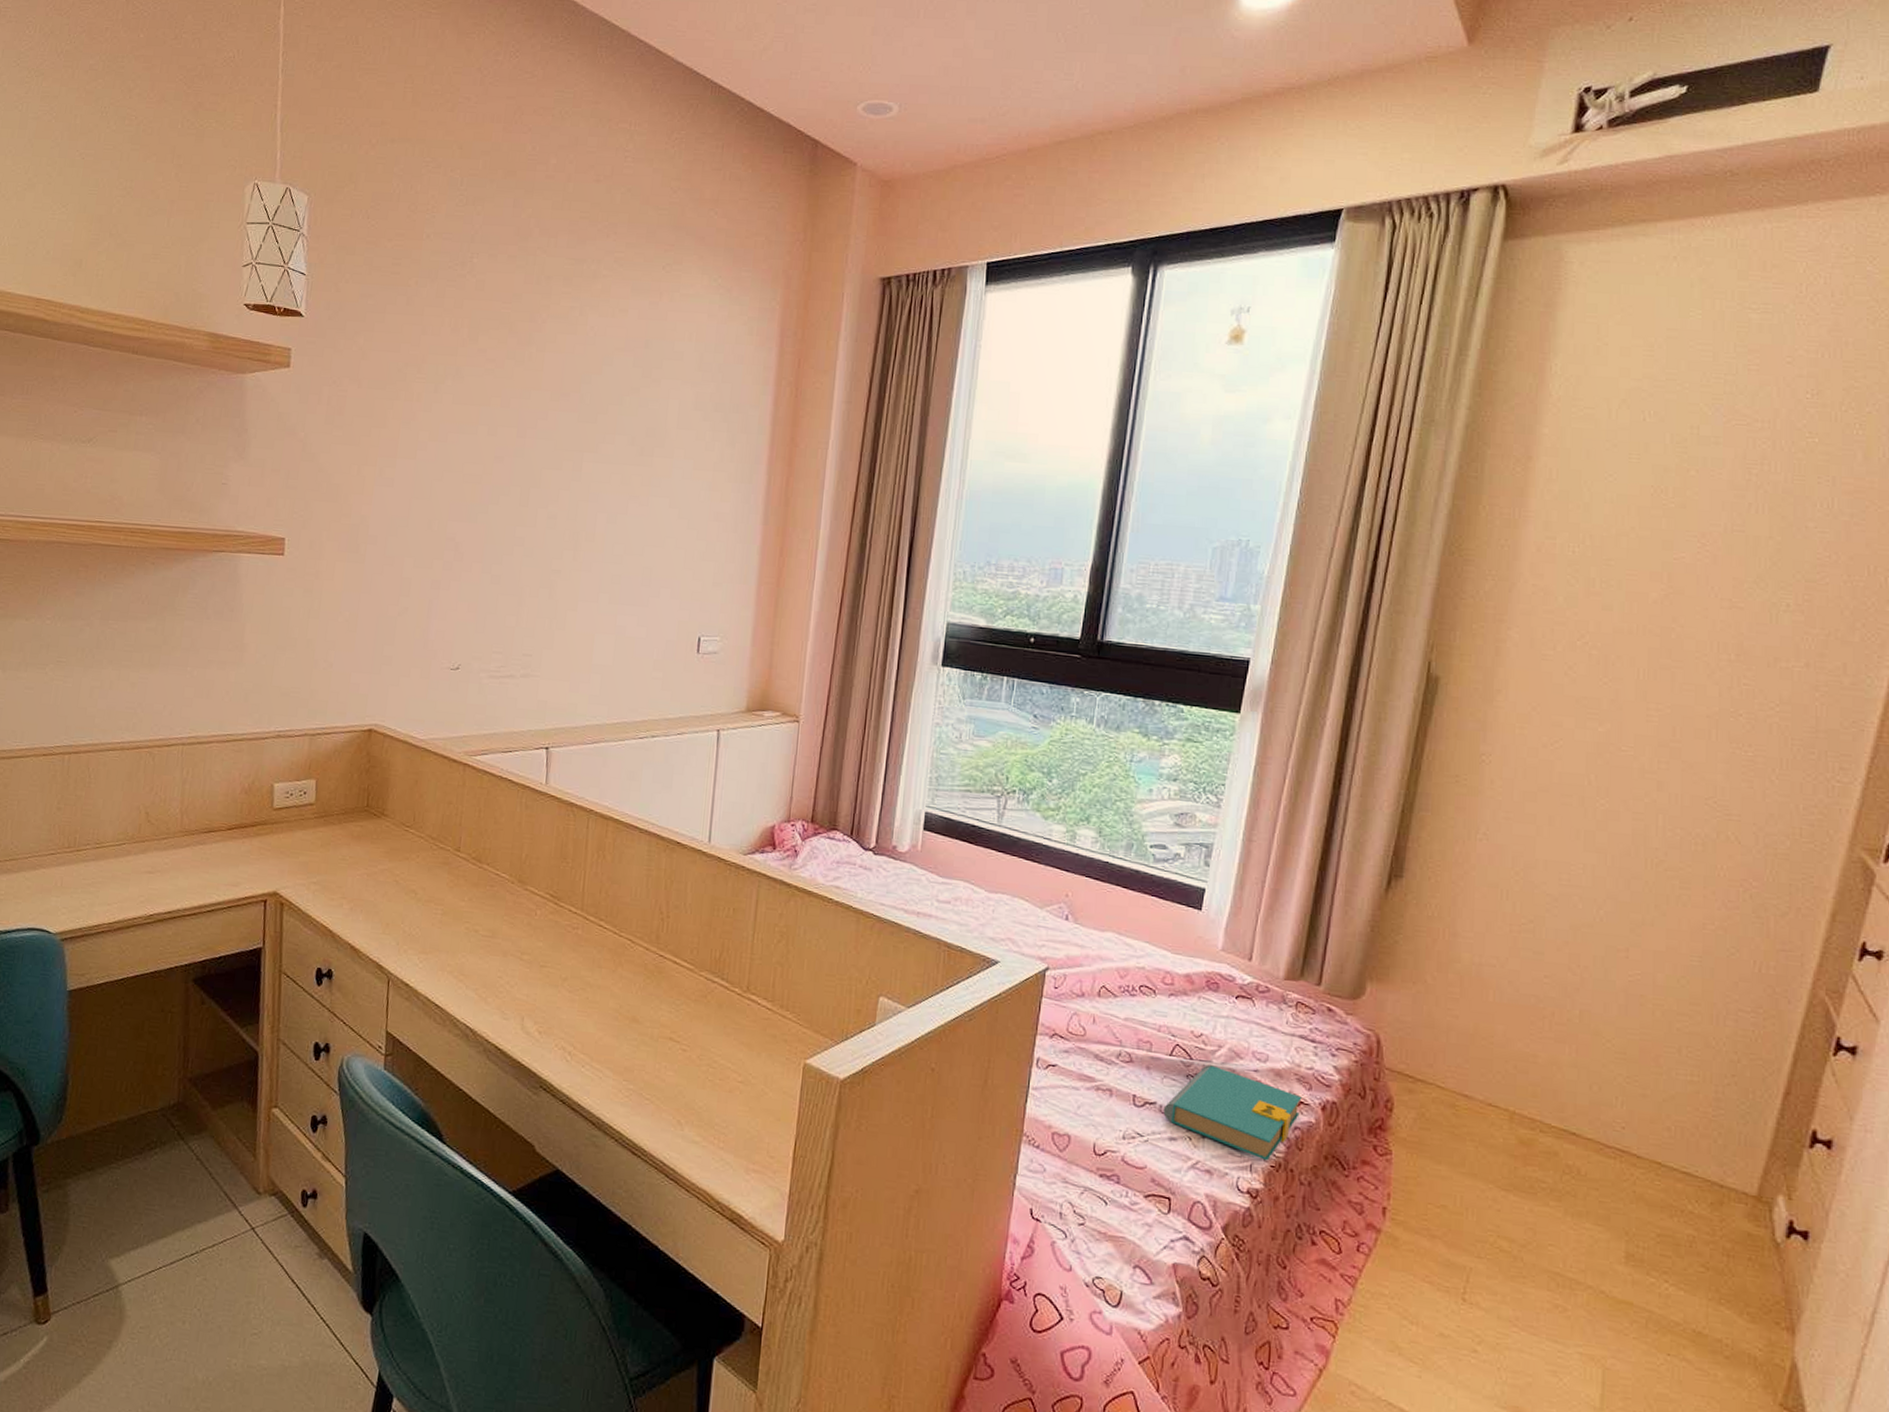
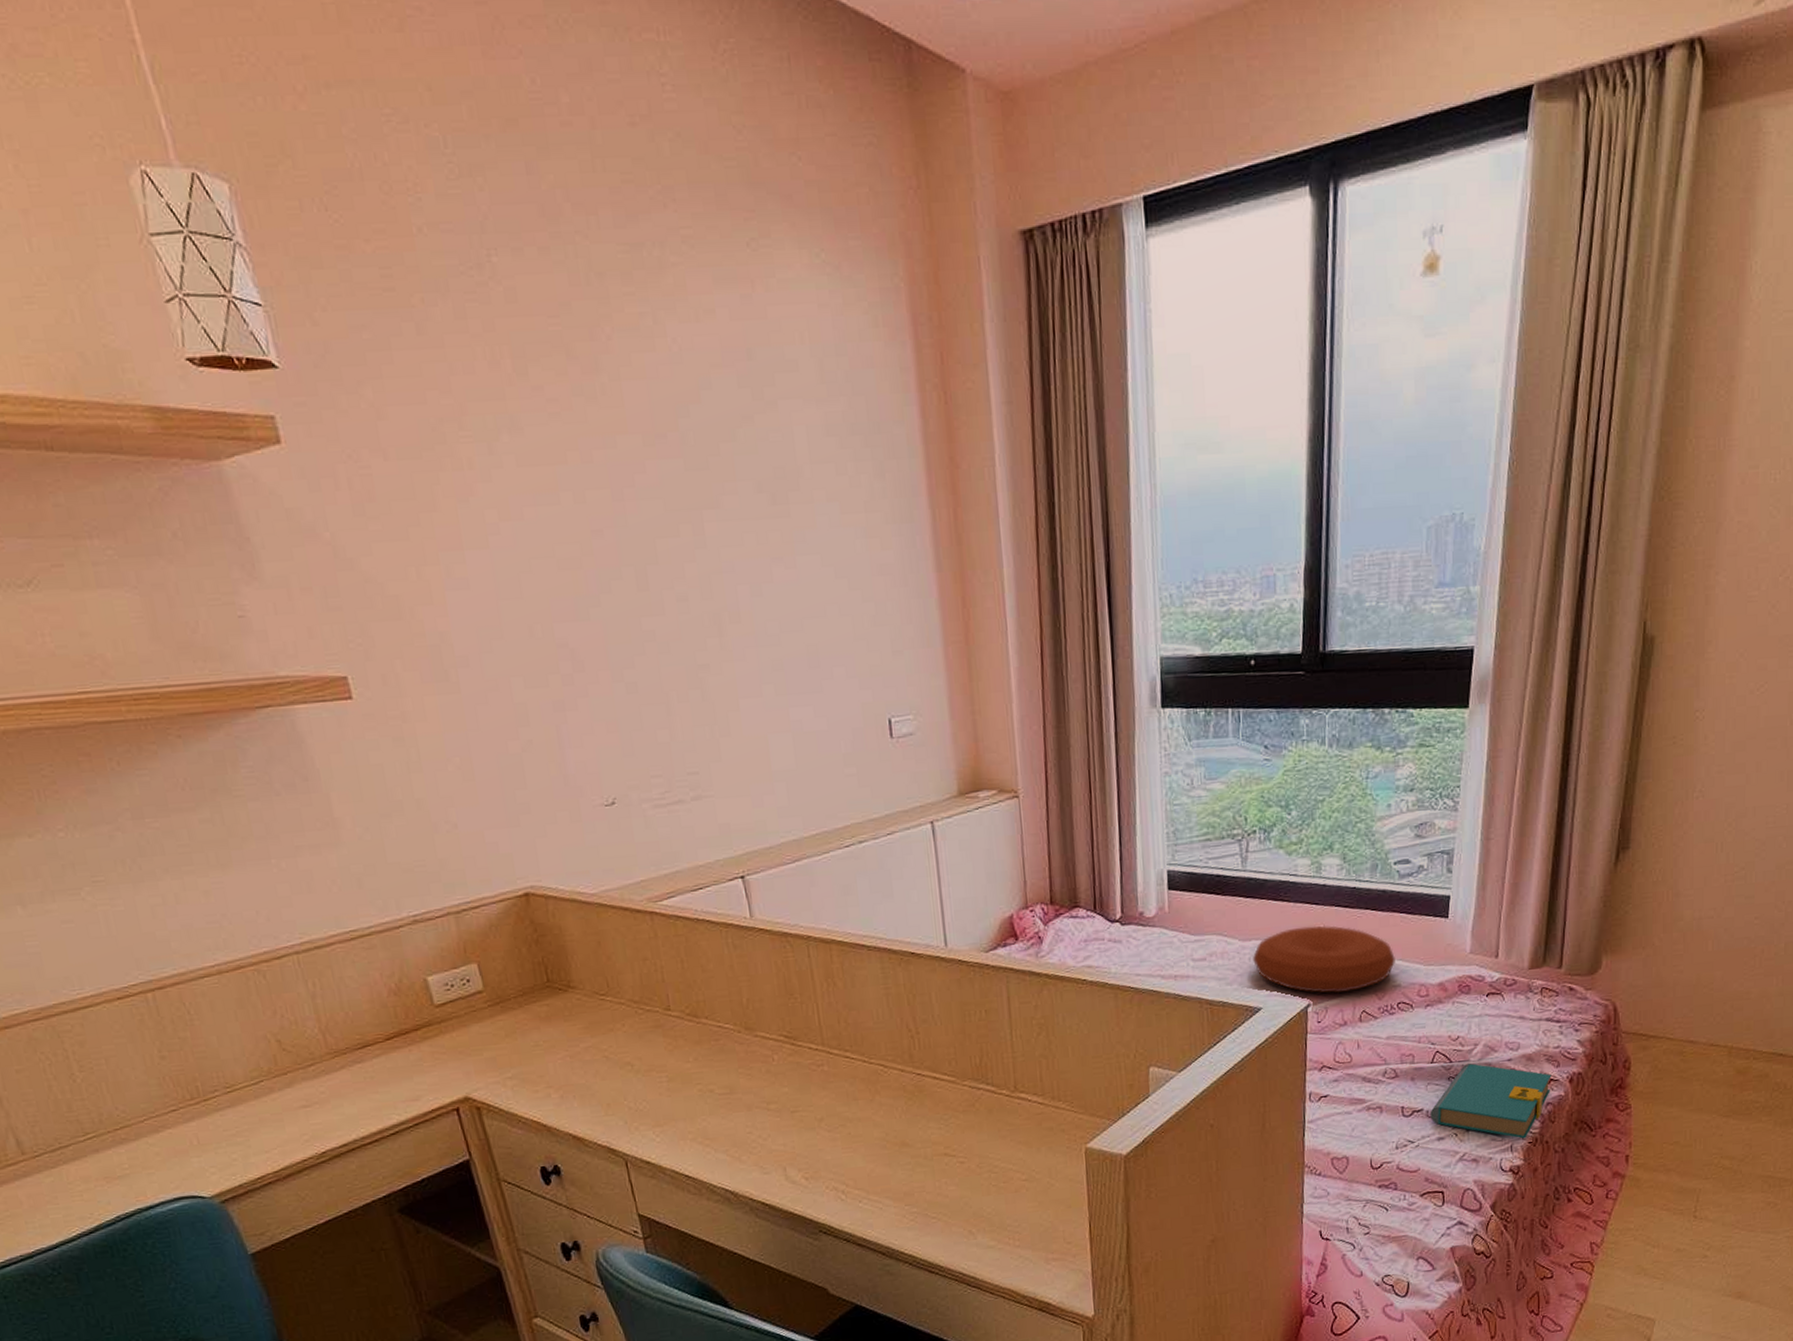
cushion: none [997,889,1142,964] -> present [1253,925,1395,994]

